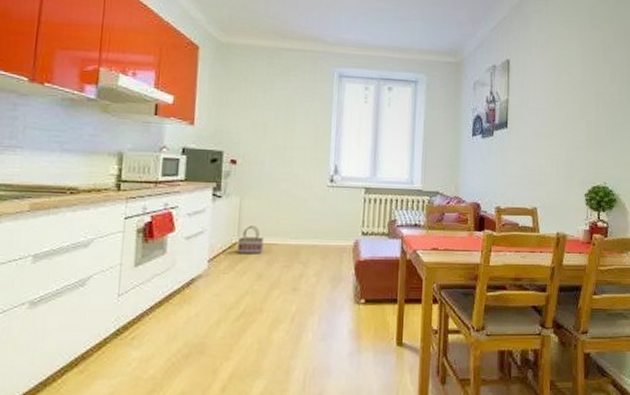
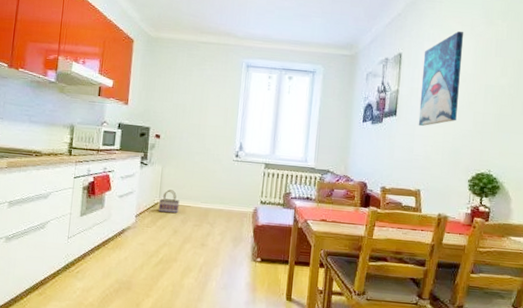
wall art: none [530,36,572,139] -> present [418,31,464,127]

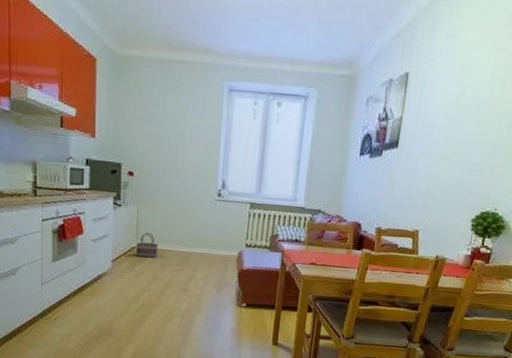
wall art: present [418,31,464,127] -> none [421,45,484,160]

